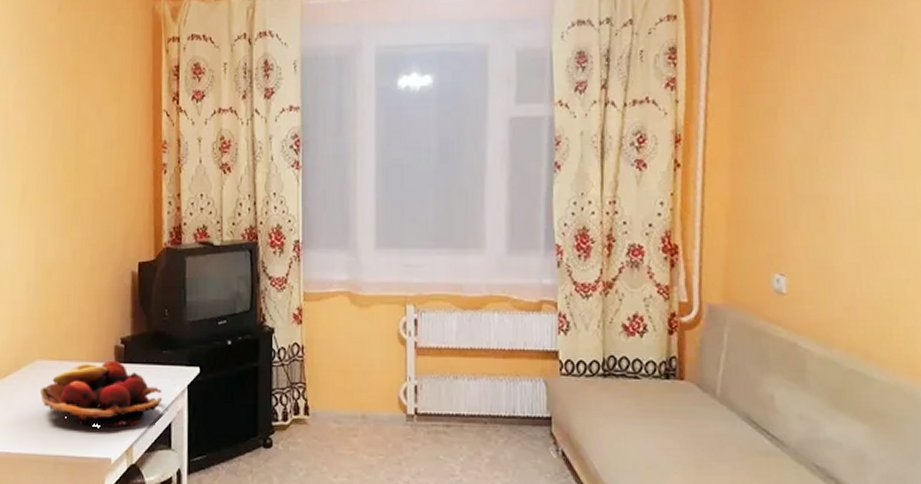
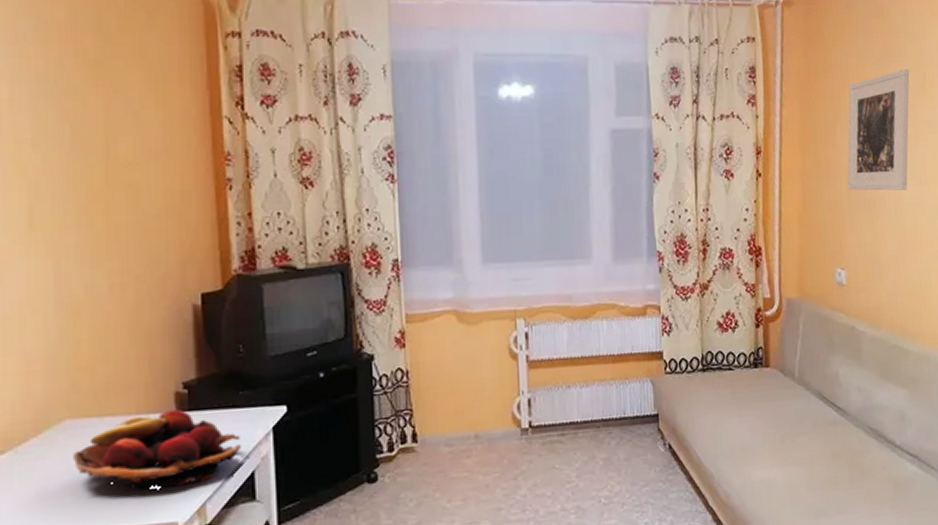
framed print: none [791,42,881,186] -> present [847,69,910,191]

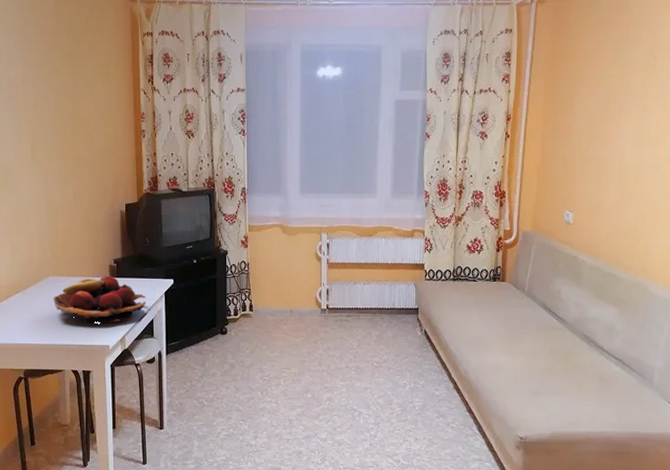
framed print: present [847,69,910,191] -> none [581,53,642,151]

